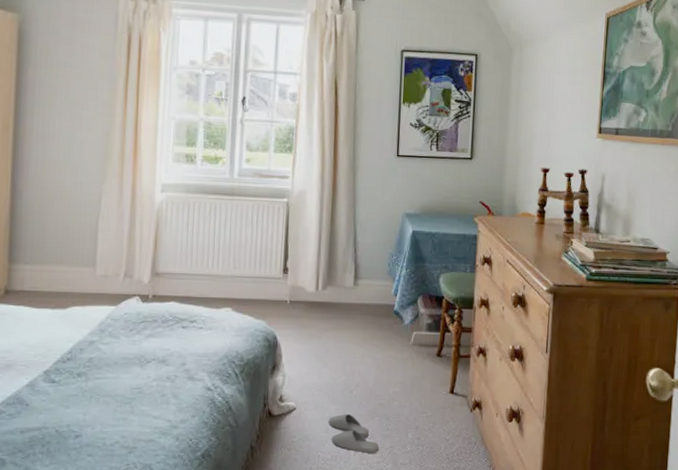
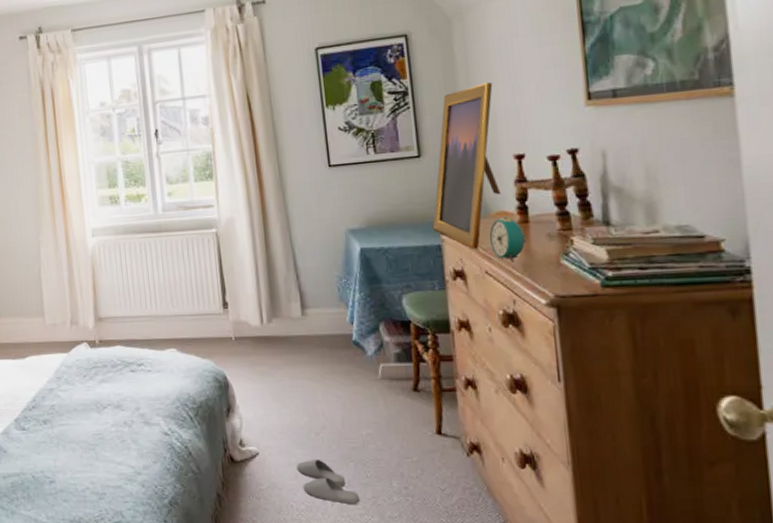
picture frame: none [473,105,535,241] -> present [433,81,502,249]
alarm clock: none [514,218,540,255] -> present [490,217,526,262]

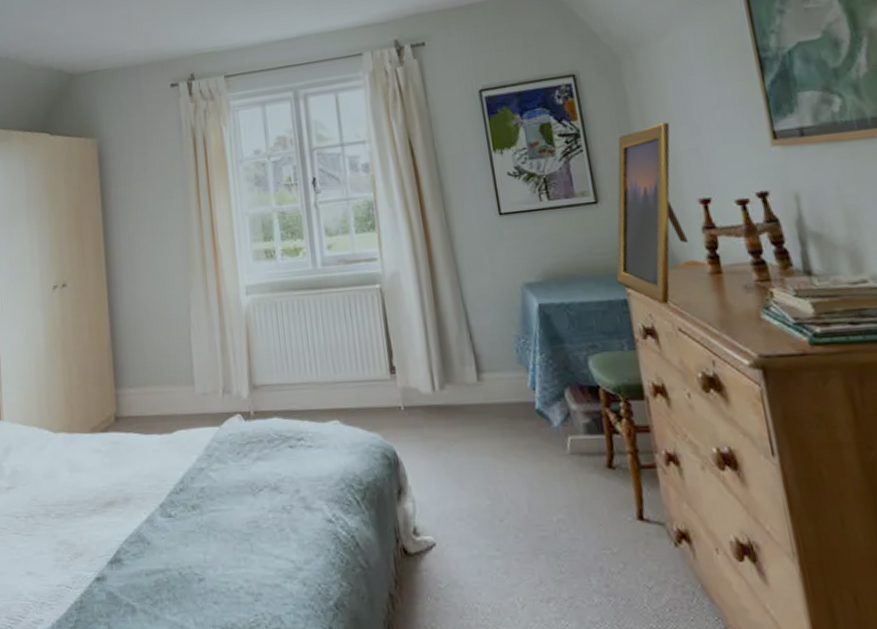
slippers: present [297,459,359,504] -> none [479,550,554,606]
alarm clock: present [490,217,526,262] -> none [679,267,721,318]

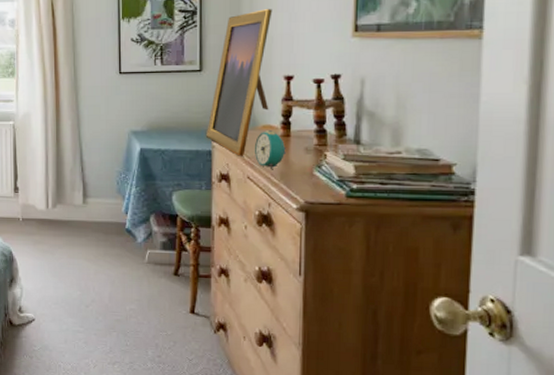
alarm clock: none [679,267,721,318] -> present [255,130,286,170]

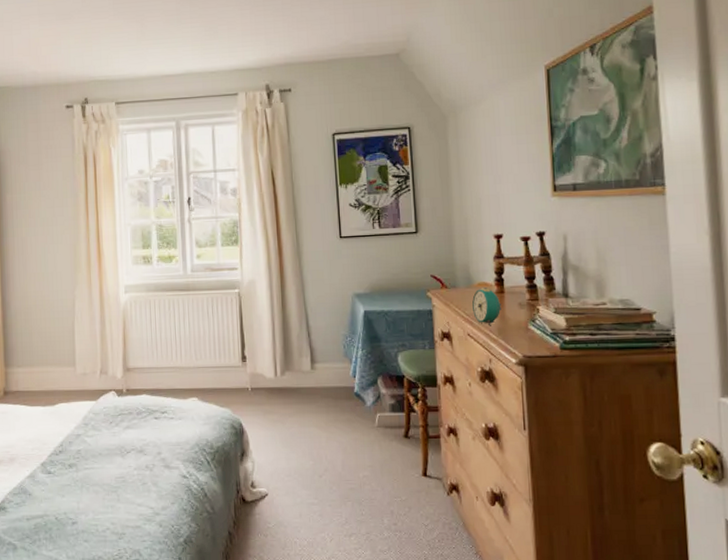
picture frame: present [207,8,273,156] -> none [426,171,483,314]

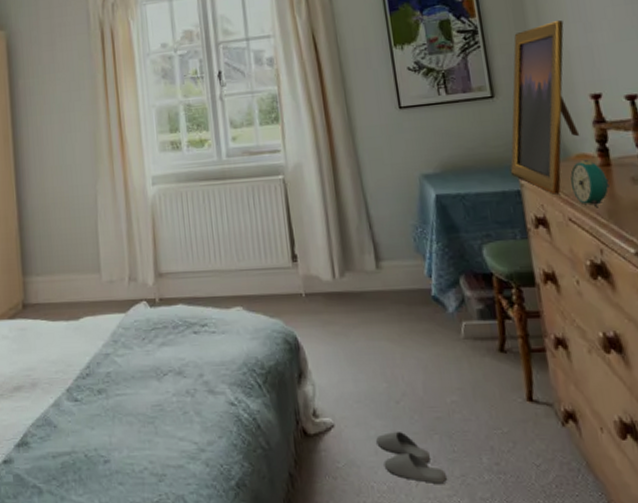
slippers: none [301,498,355,539] -> present [376,431,447,483]
picture frame: none [426,171,483,314] -> present [511,19,580,195]

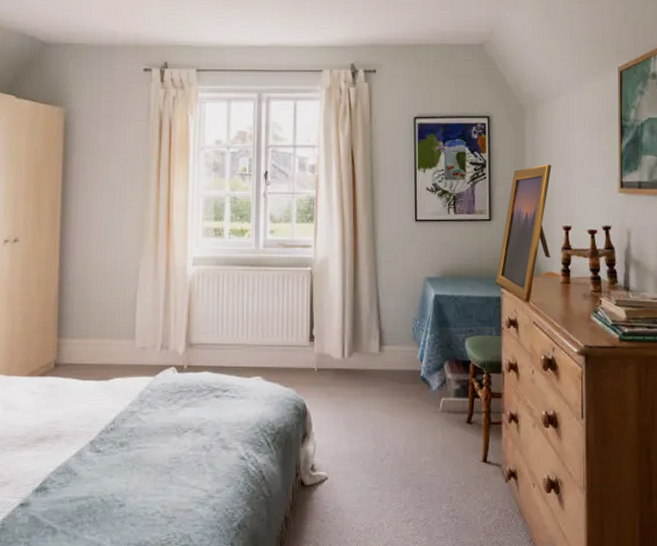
slippers: present [376,431,447,483] -> none [361,483,412,525]
alarm clock: present [570,160,610,208] -> none [540,277,567,316]

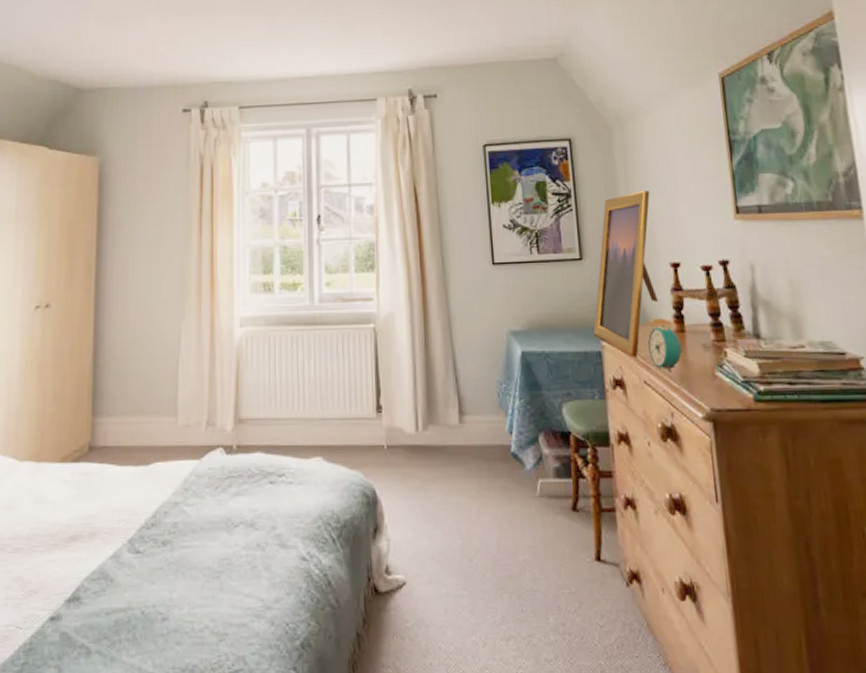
alarm clock: none [540,277,567,316] -> present [648,325,683,372]

